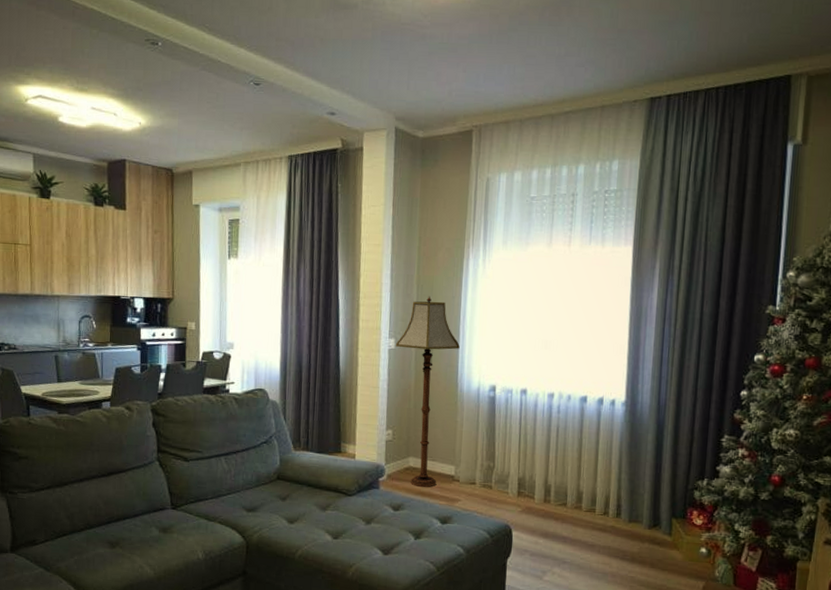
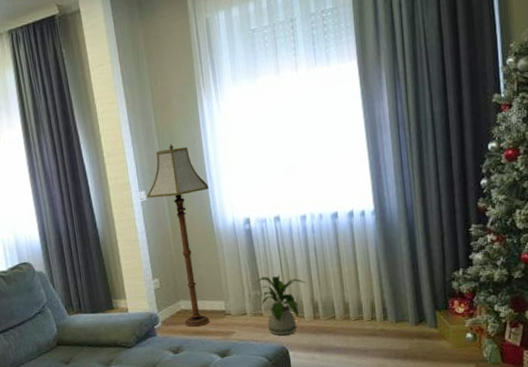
house plant: none [487,448,543,514] -> present [252,275,307,336]

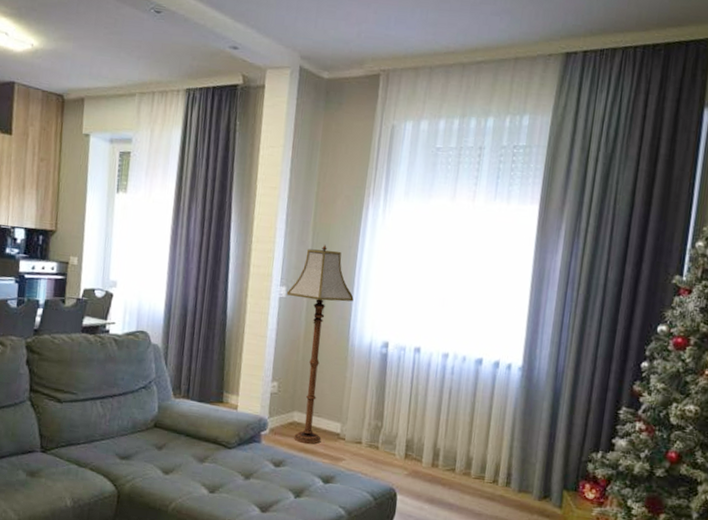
house plant: present [252,275,307,336] -> none [375,408,433,477]

